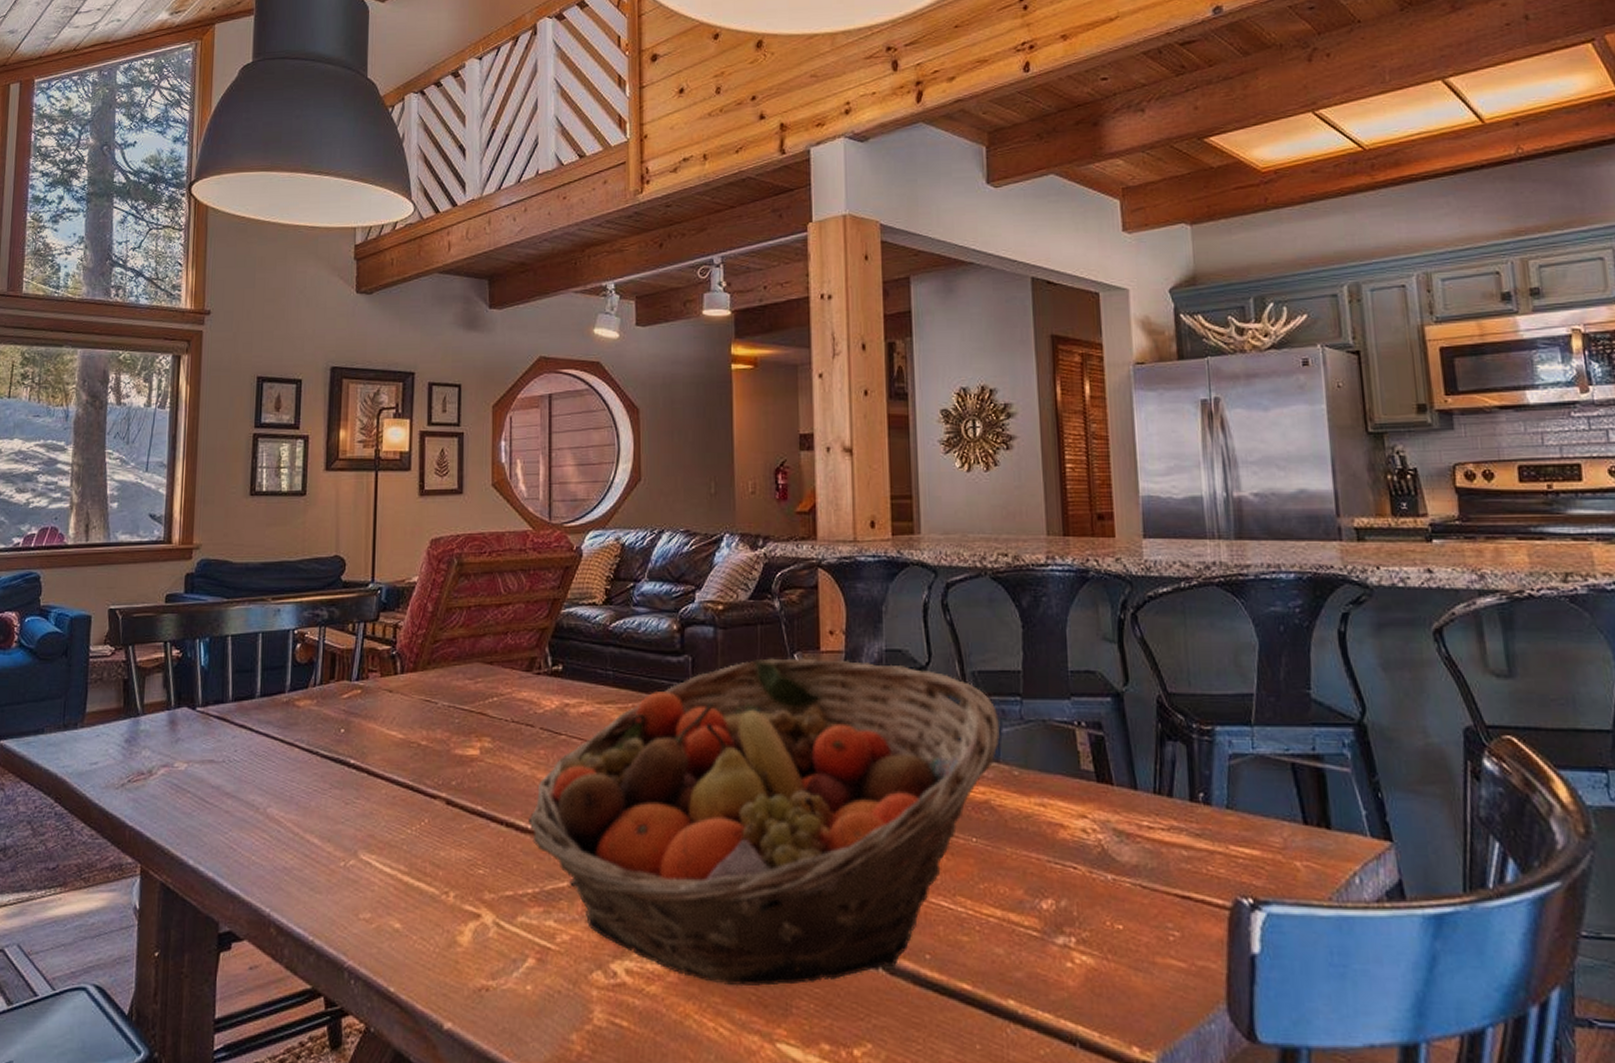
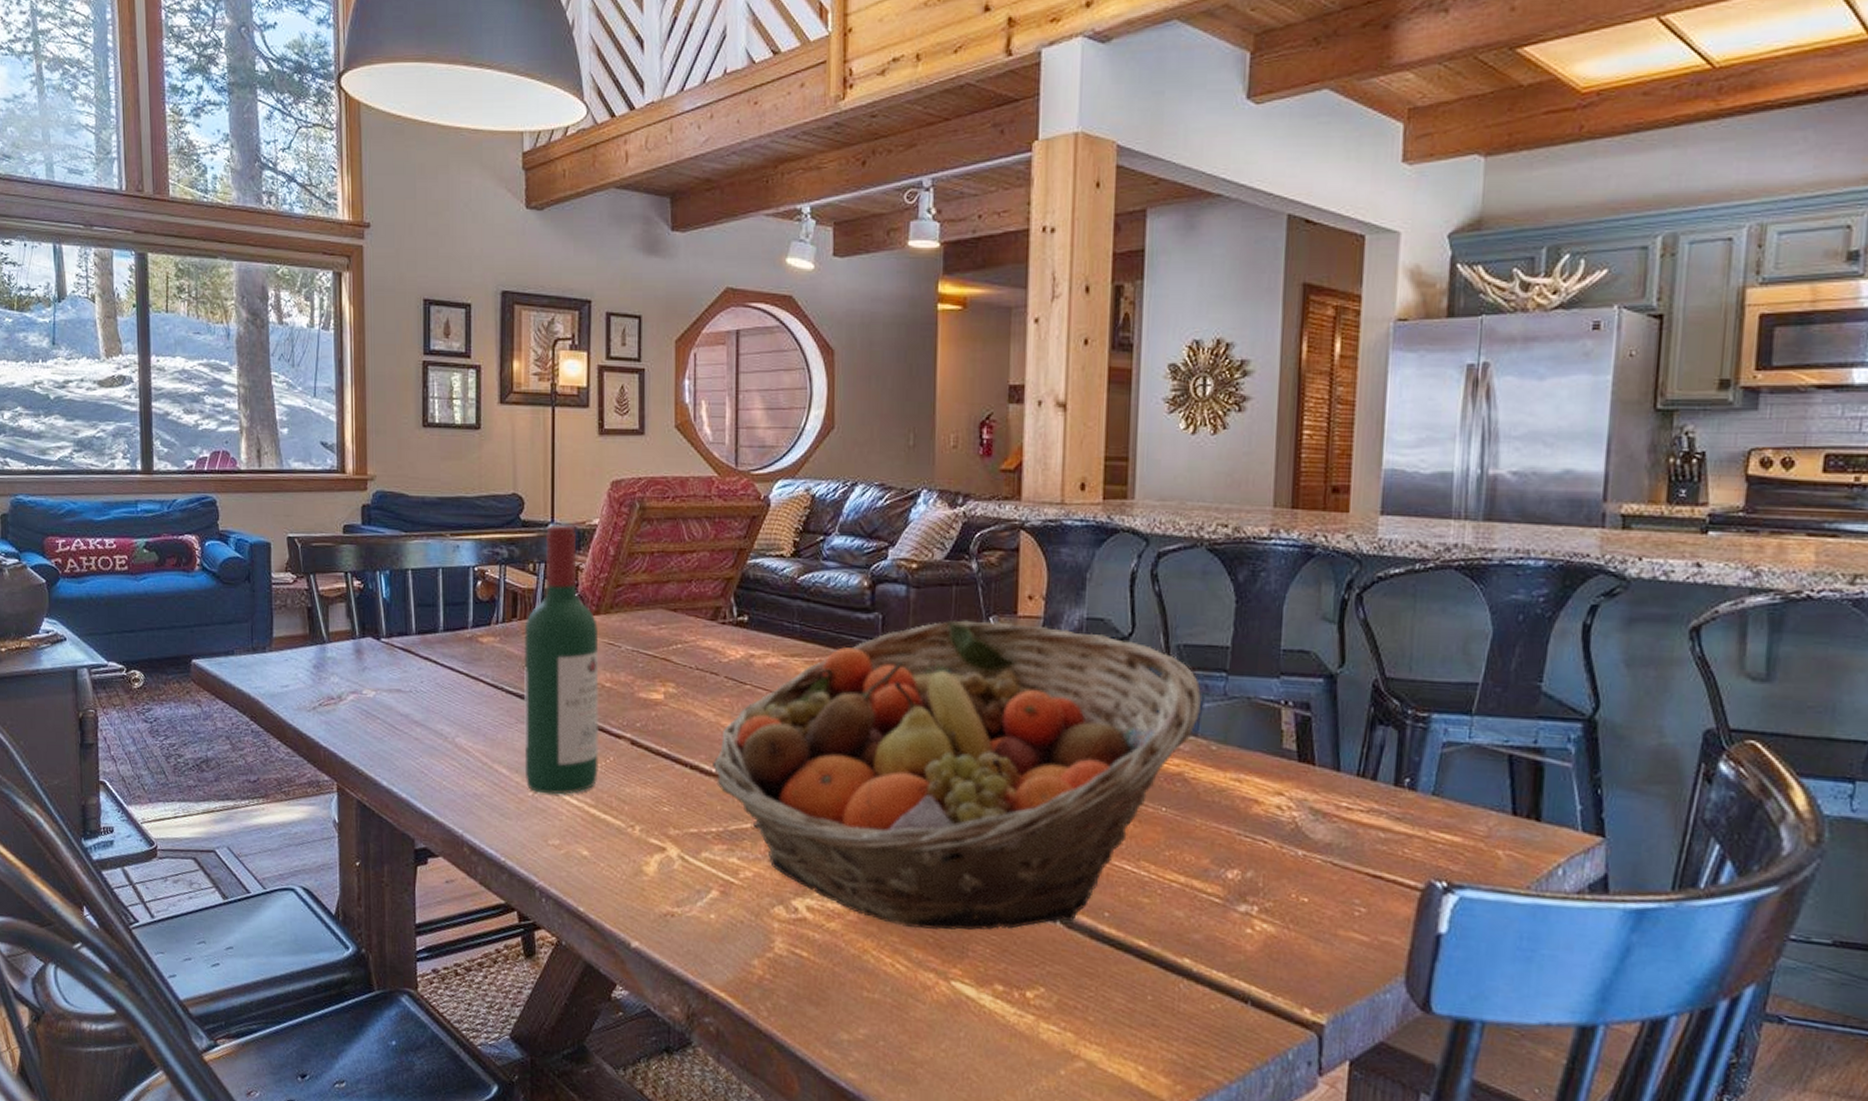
wine bottle: none [337,584,416,863] -> present [524,524,599,795]

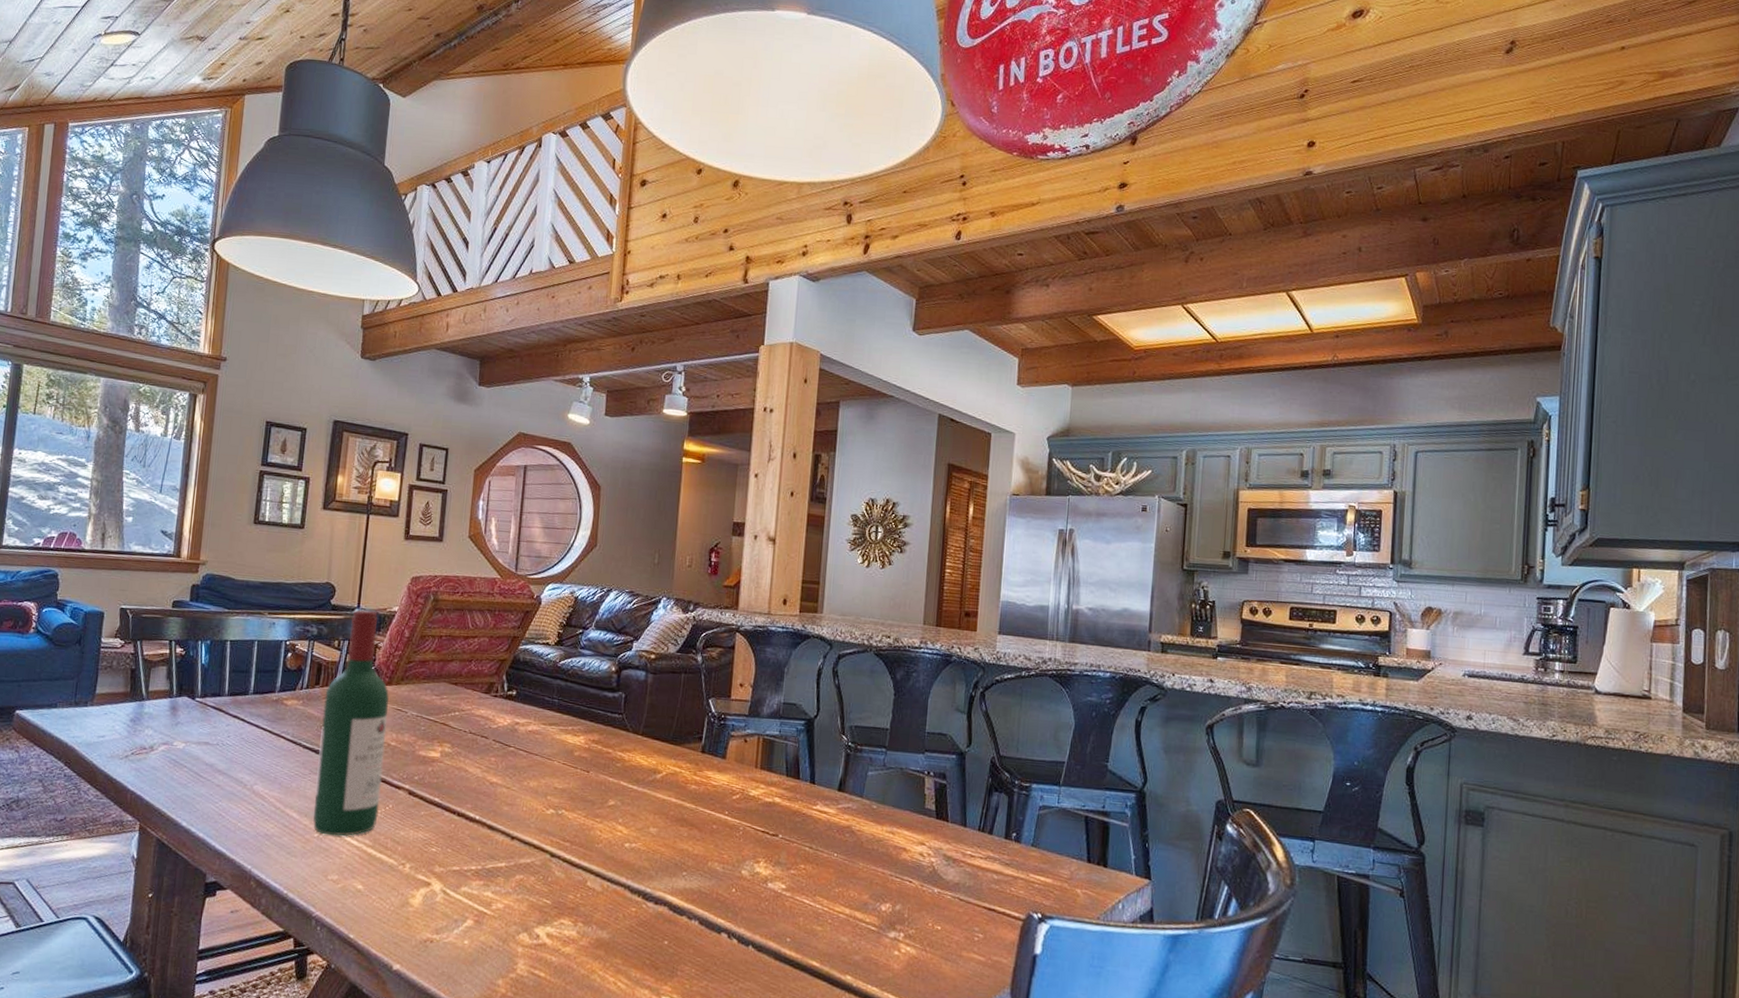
fruit basket: present [712,619,1203,931] -> none [477,700,868,954]

